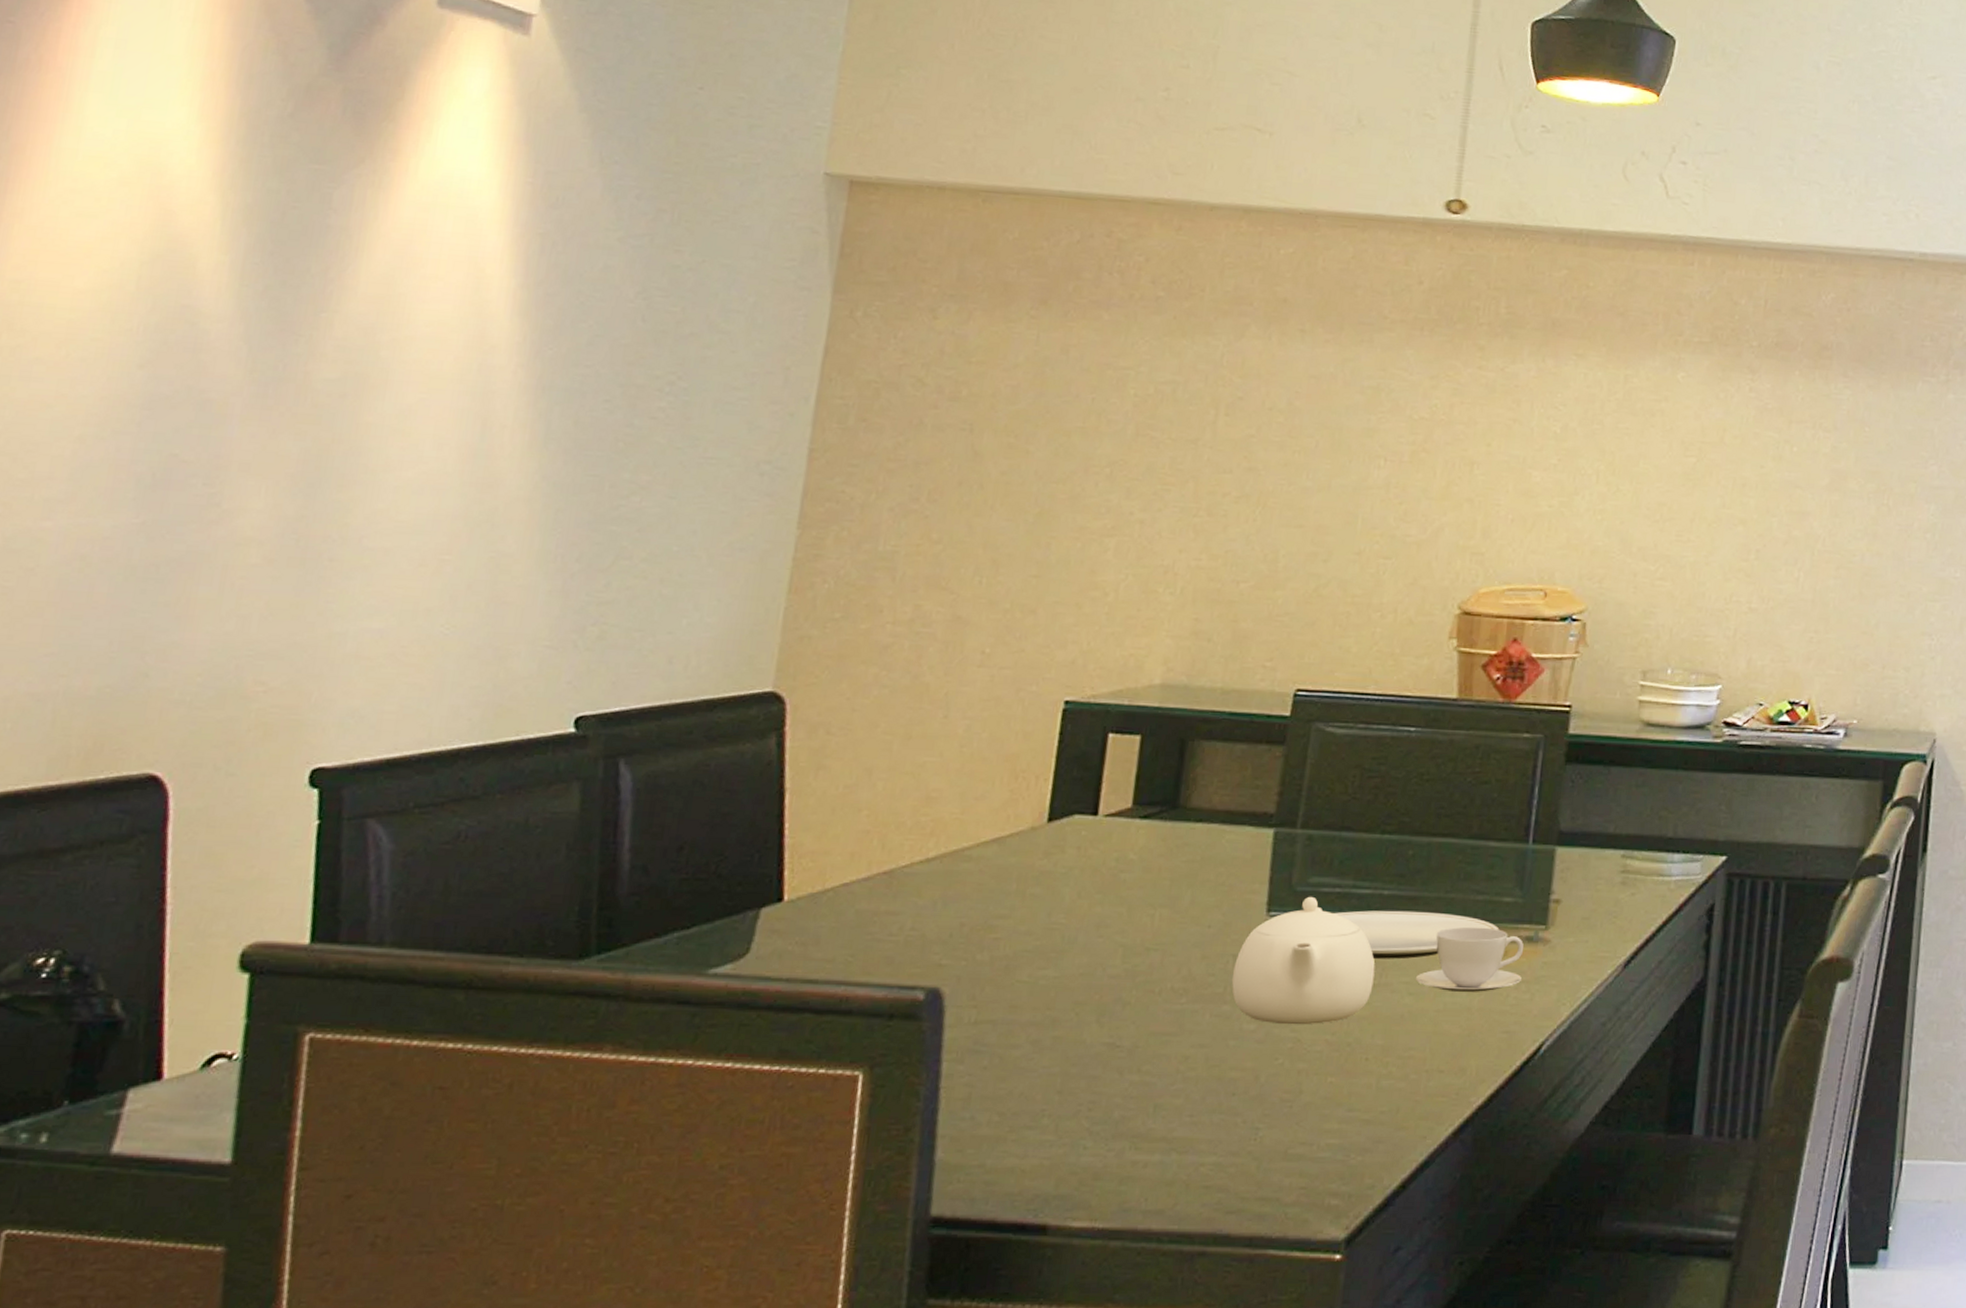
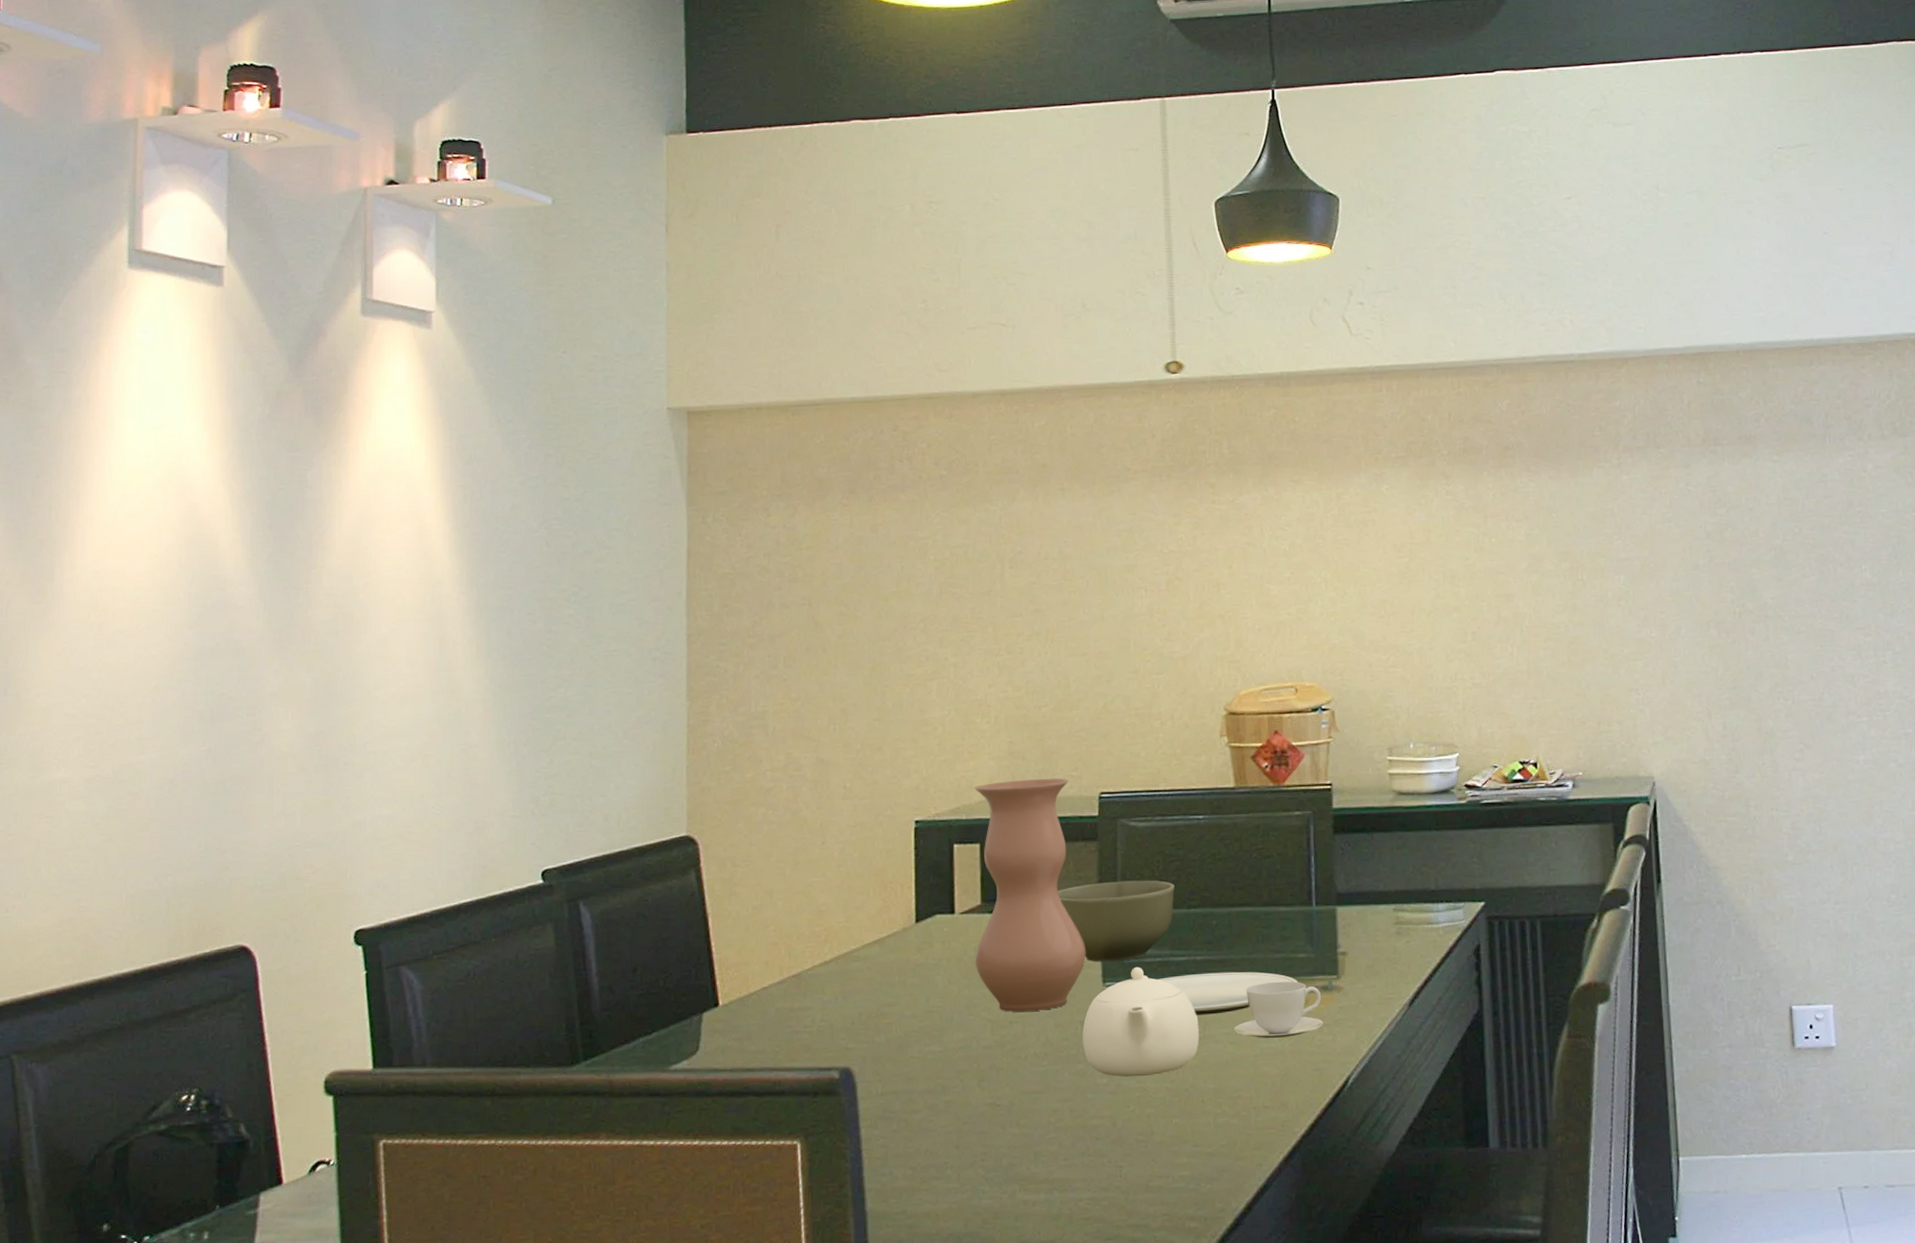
vase: none [1114,664,1261,939] -> present [973,778,1086,1012]
bowl: none [1227,794,1370,889] -> present [1057,880,1175,962]

